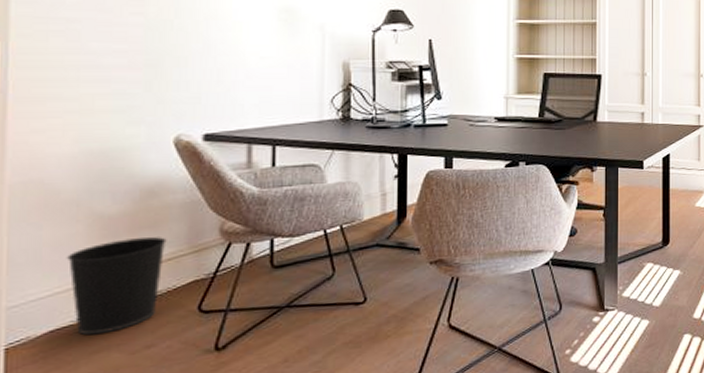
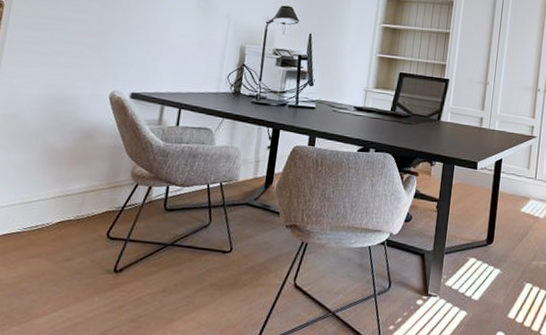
wastebasket: present [67,237,167,336] -> none [21,169,93,243]

